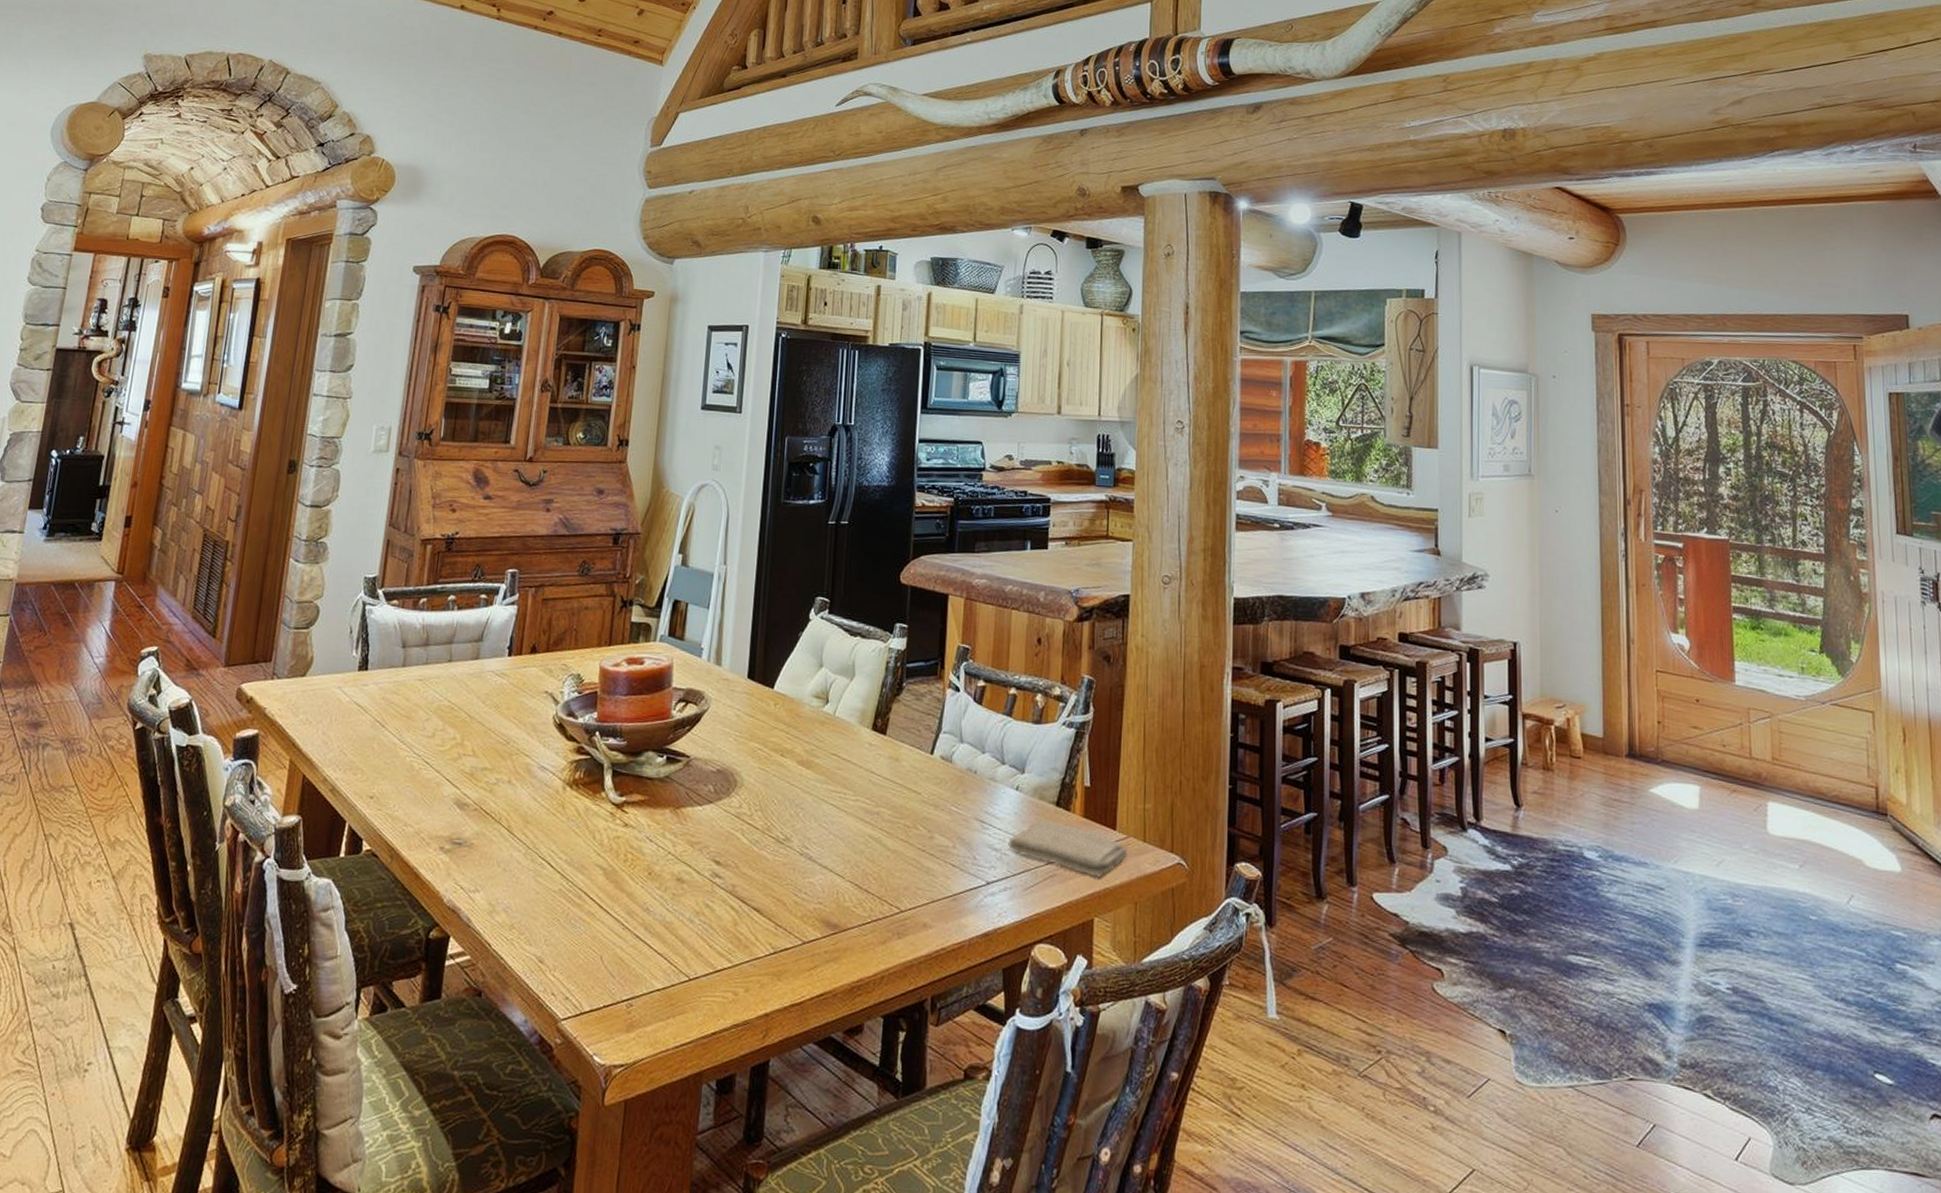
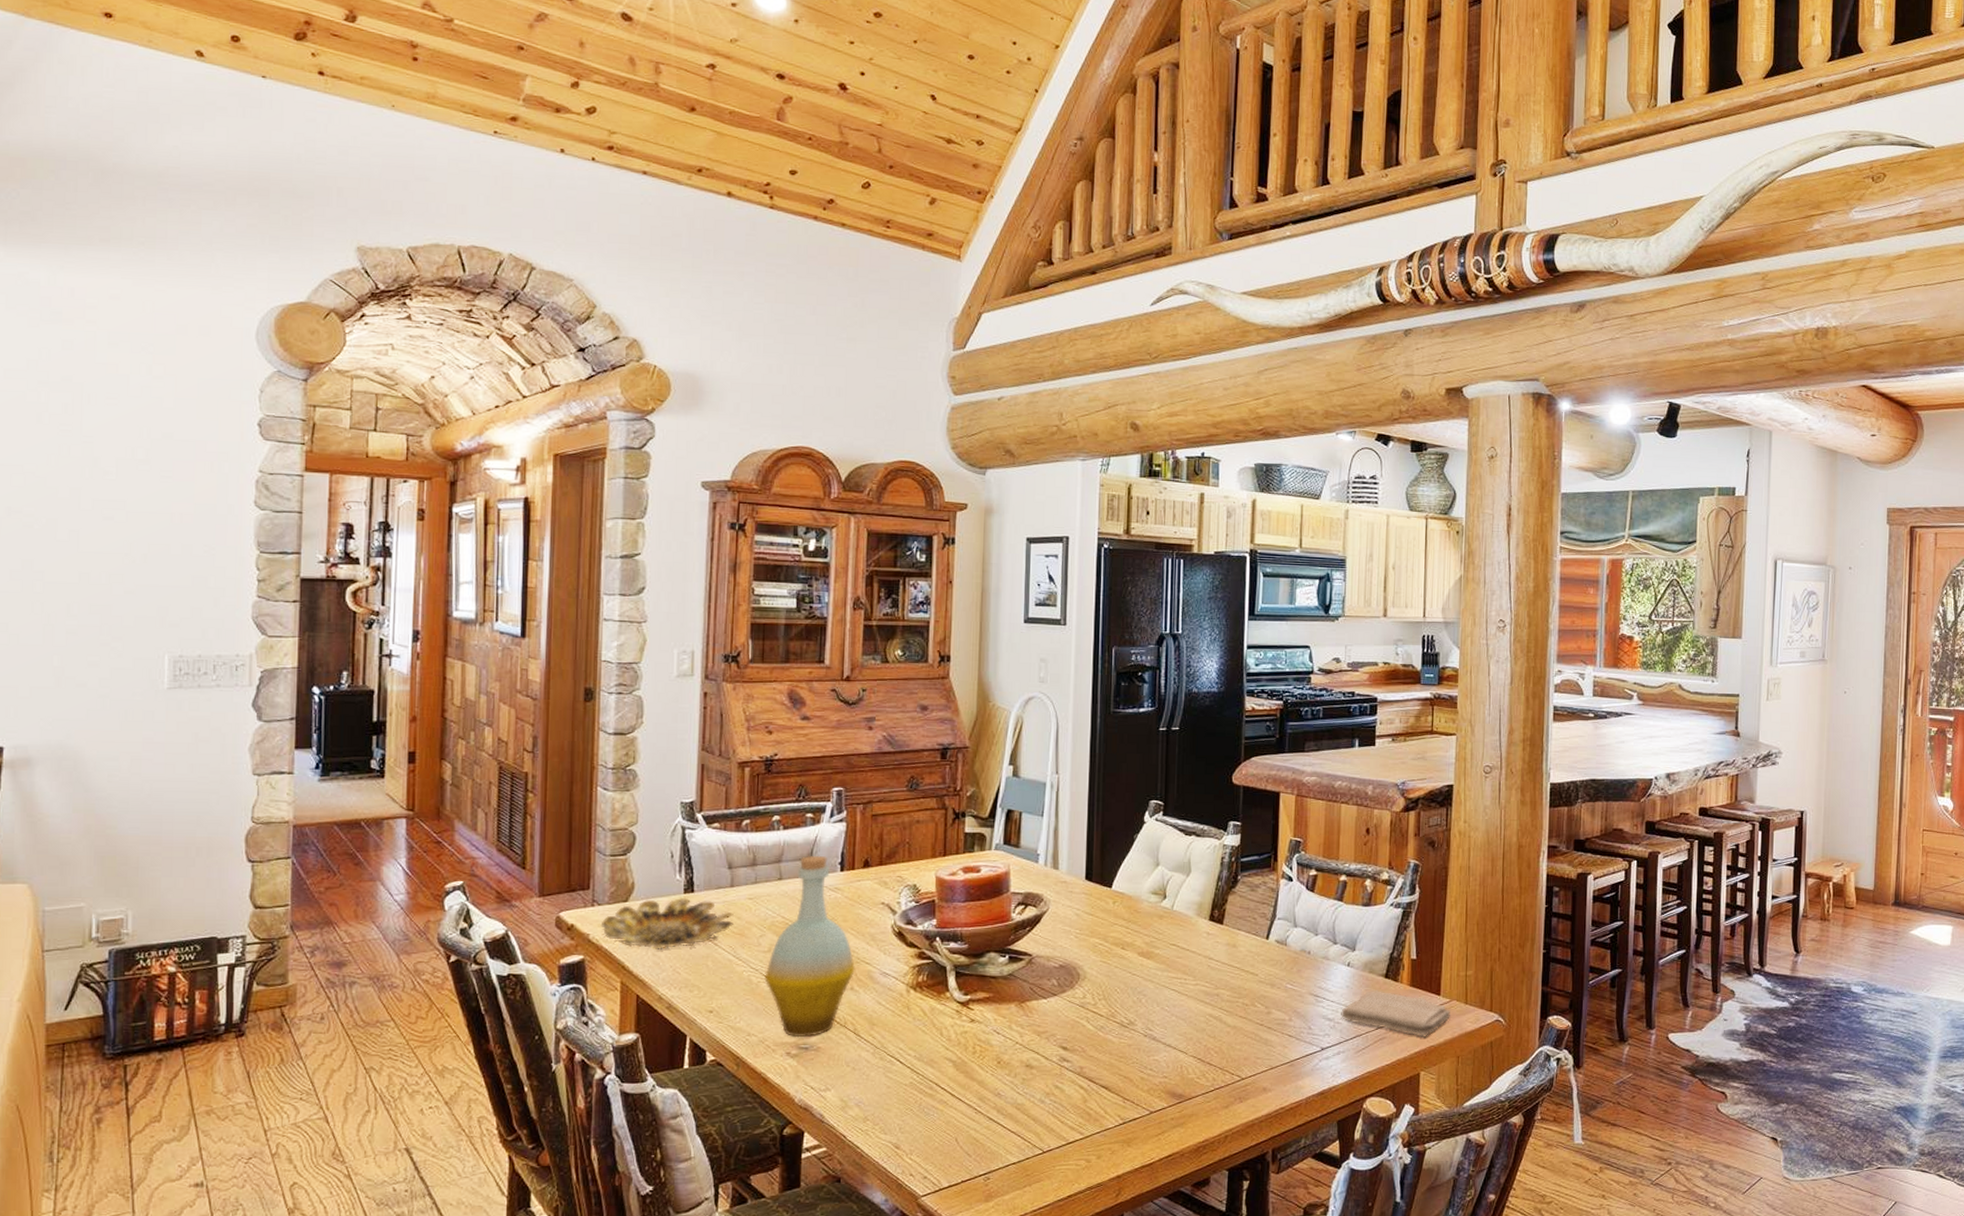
bowl: none [277,675,403,728] -> present [600,897,734,949]
bottle: none [426,638,514,832] -> present [764,855,855,1038]

